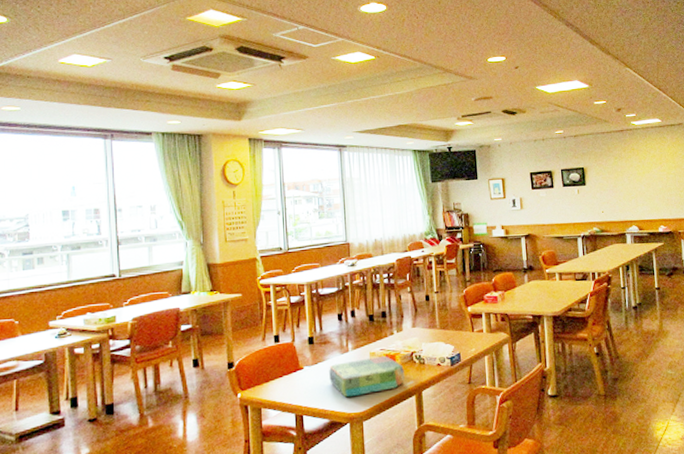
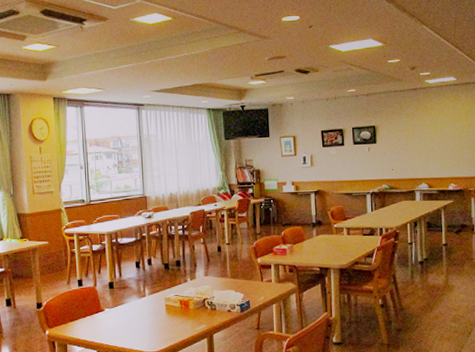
board game: present [329,356,405,398] -> none [128,302,197,338]

